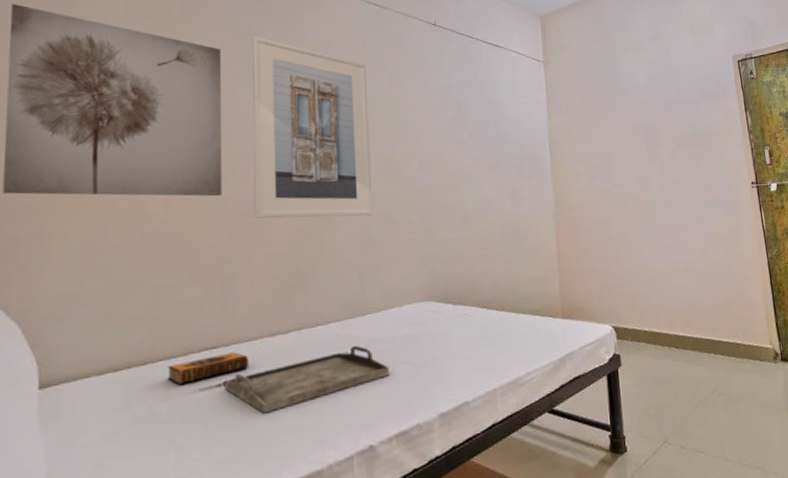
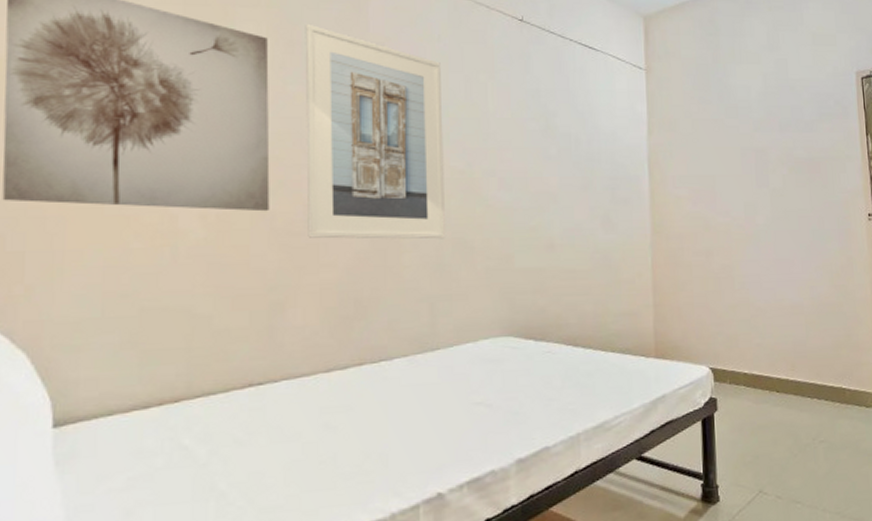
hardback book: present [167,352,250,384] -> none [206,389,302,424]
serving tray: present [225,345,391,414] -> none [273,383,463,458]

